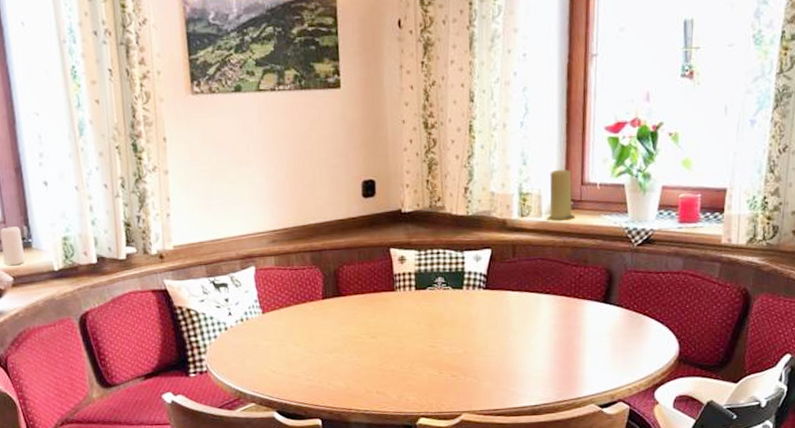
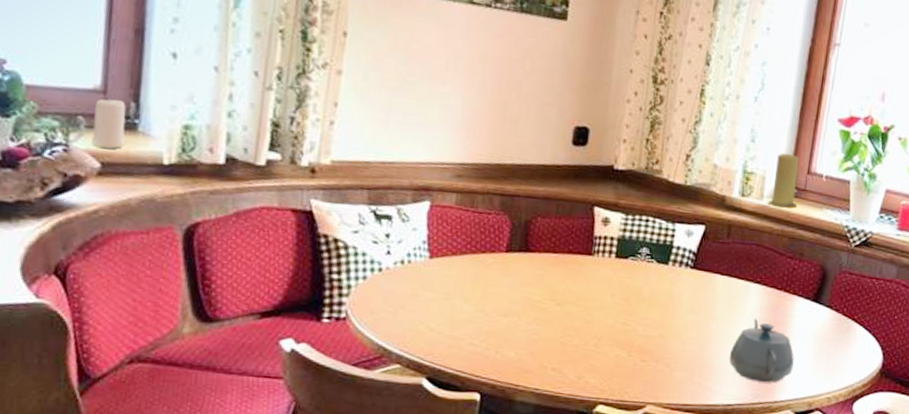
teapot: none [530,326,592,382] -> present [729,319,794,383]

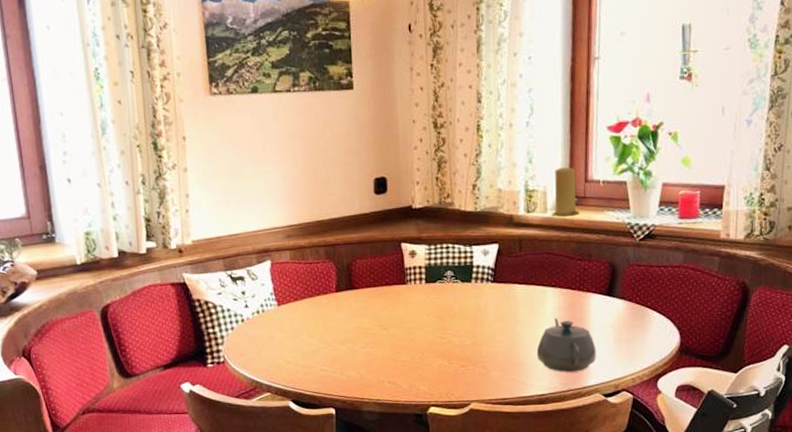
candle: present [92,99,126,150] -> none [25,221,50,260]

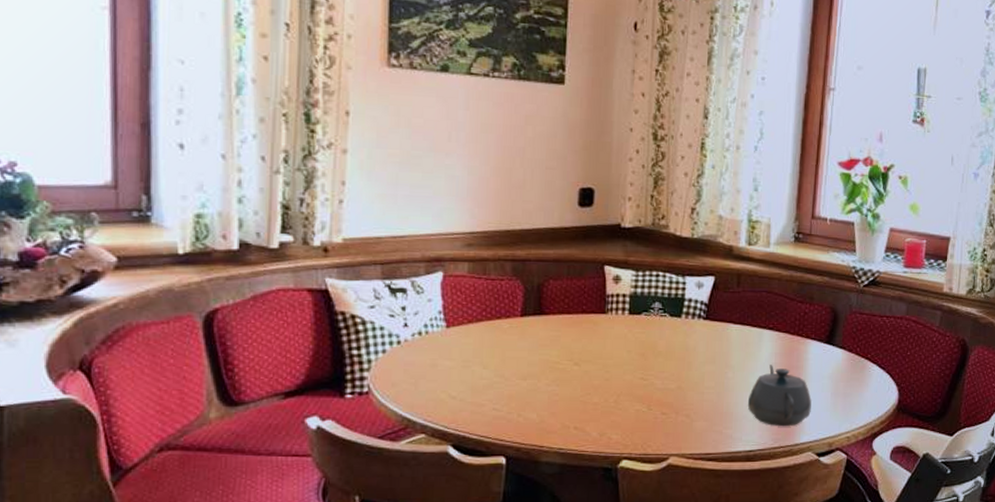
candle: present [551,167,579,218] -> none [774,199,803,255]

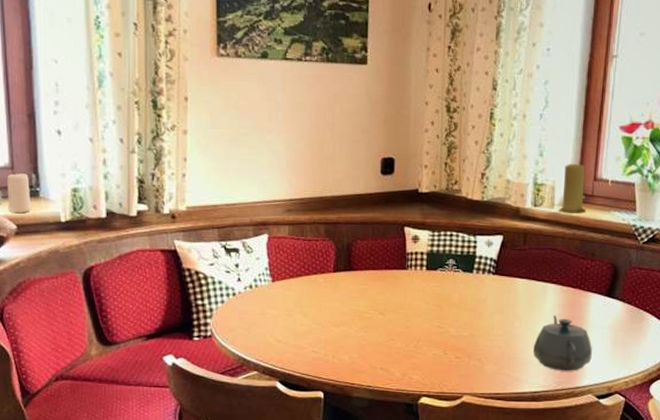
candle: none [107,193,140,243] -> present [7,172,32,214]
candle: none [774,199,803,255] -> present [558,163,586,214]

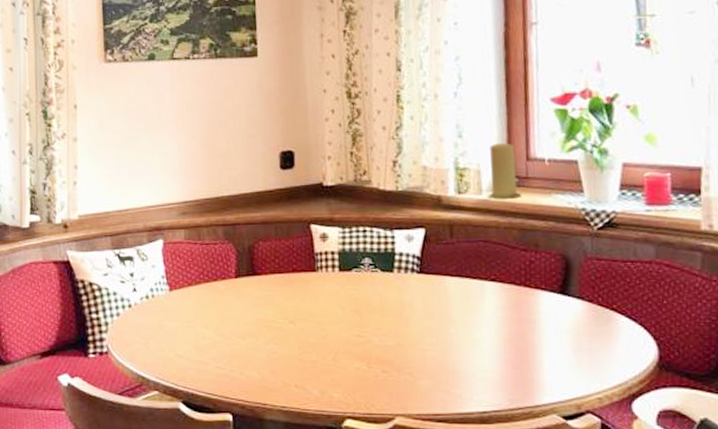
teapot: present [533,315,592,371] -> none [475,319,551,386]

